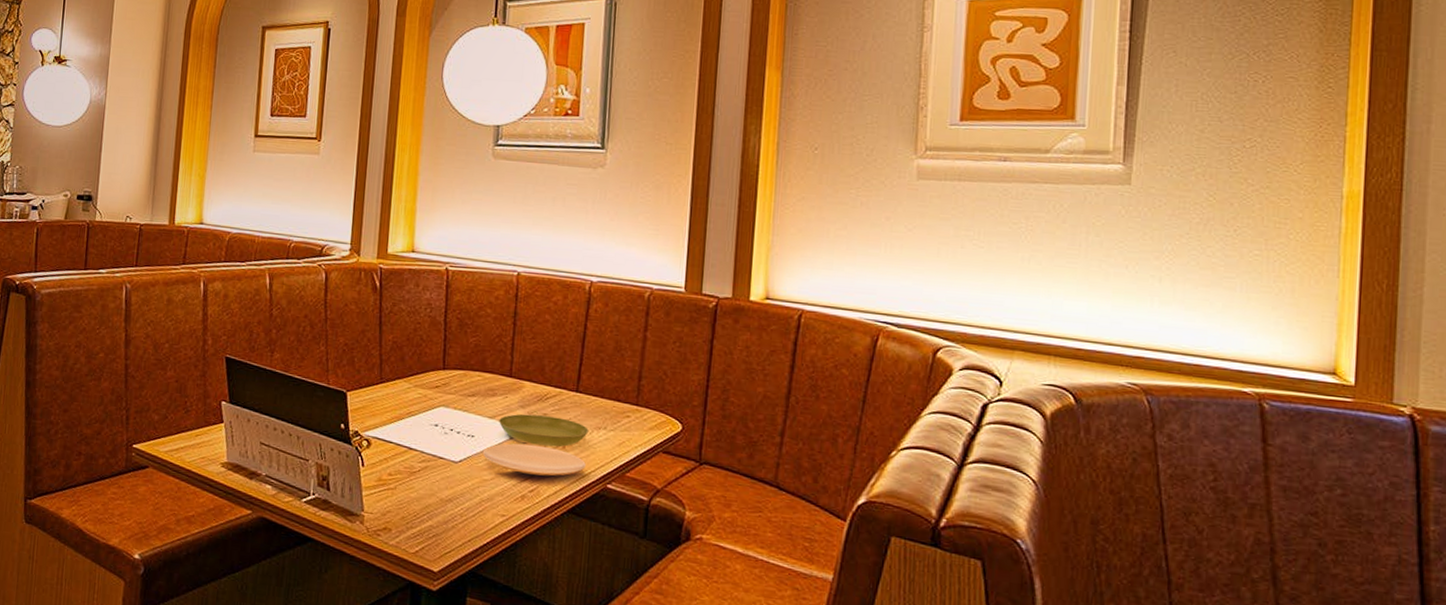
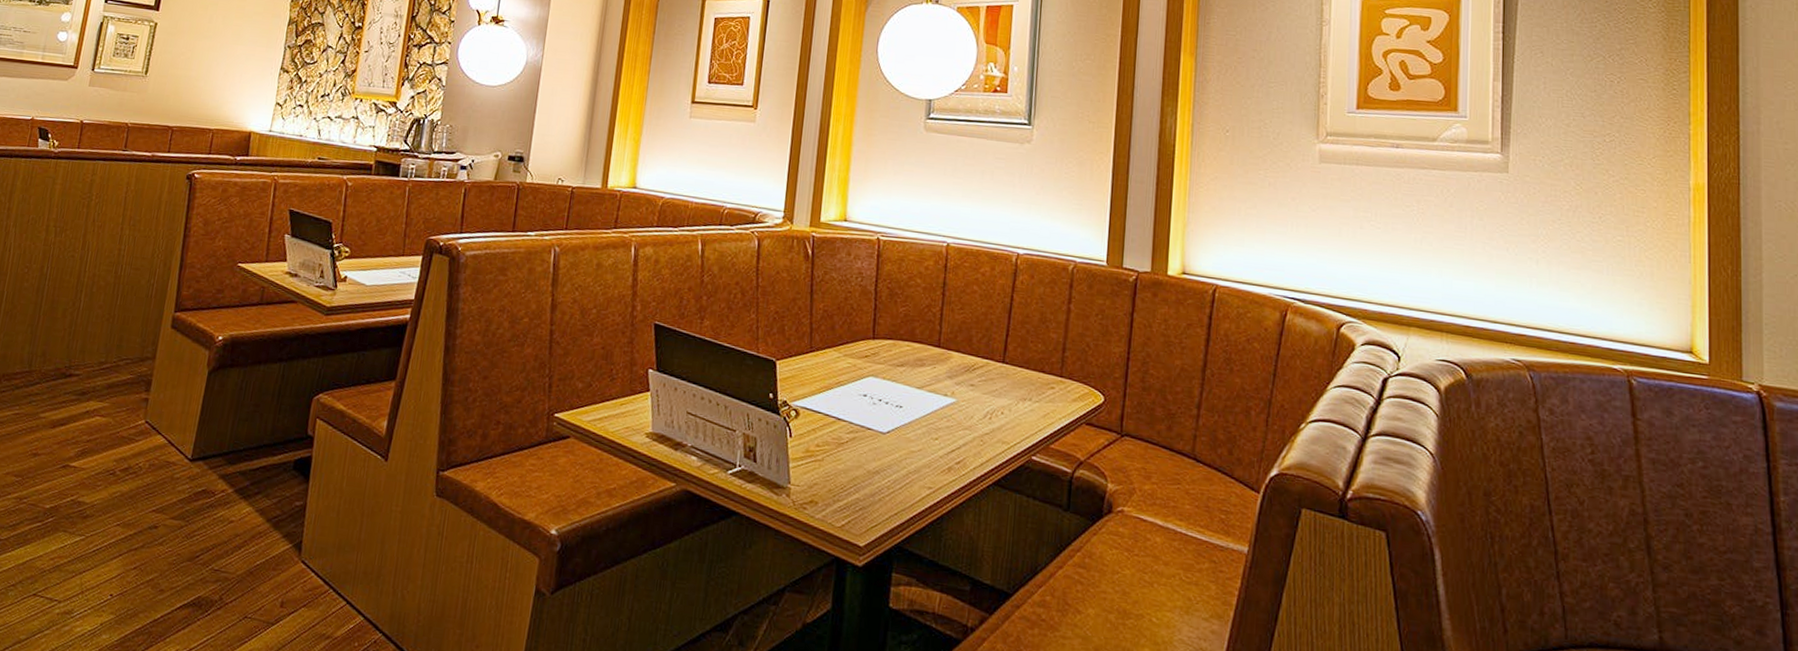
plate: present [482,443,586,476] -> none [910,414,1012,448]
saucer: present [499,414,589,448] -> none [927,384,1014,419]

